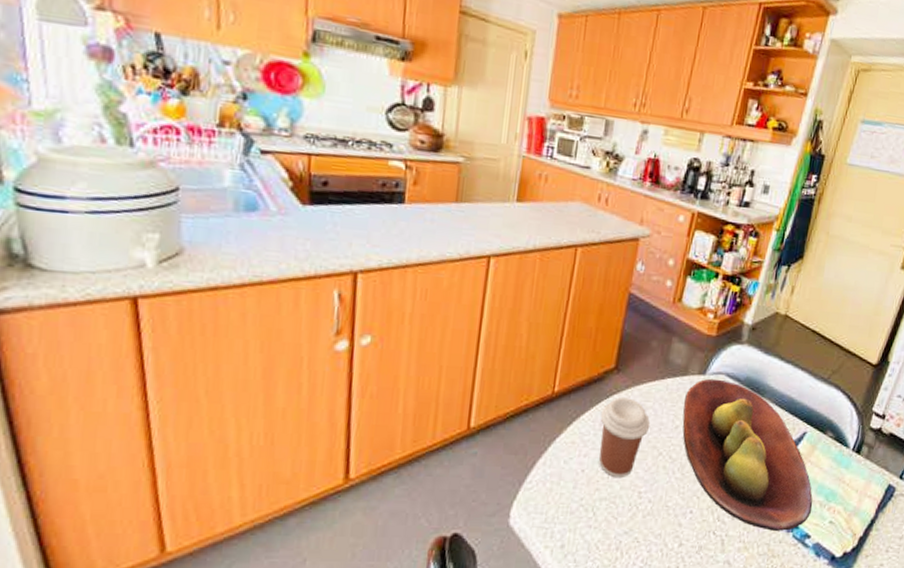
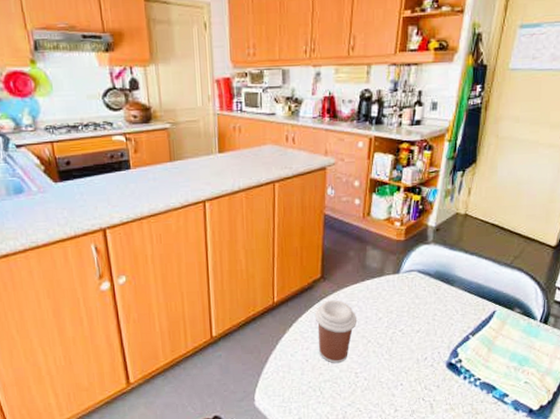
fruit bowl: present [682,378,813,531] -> none [384,275,508,394]

